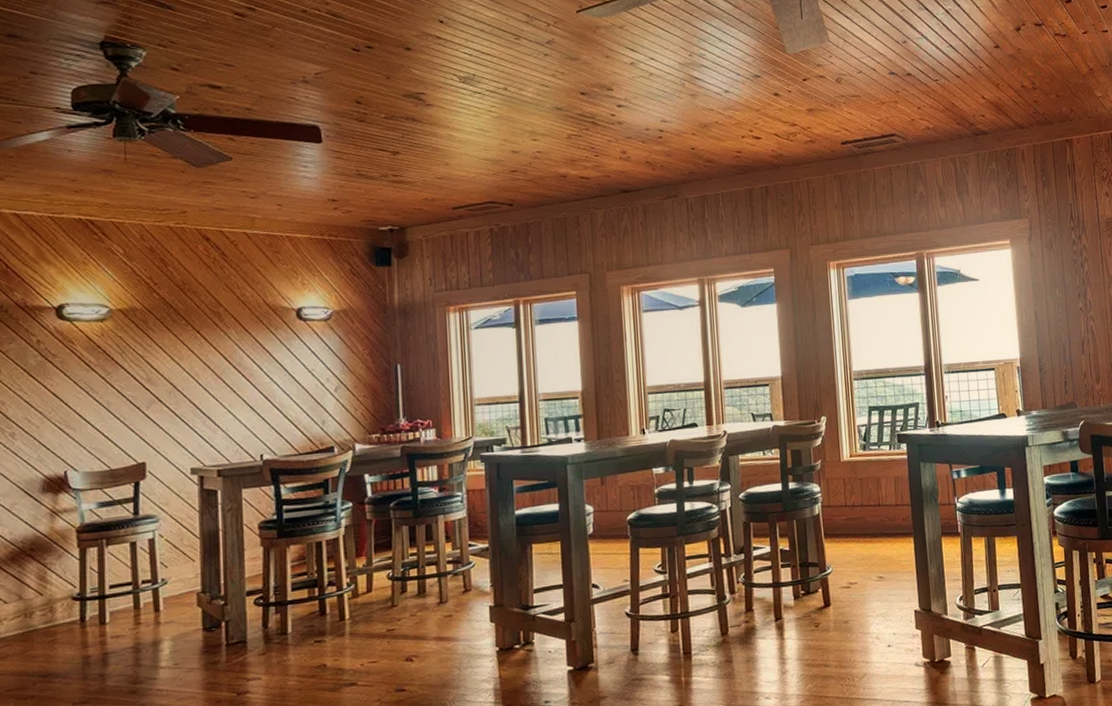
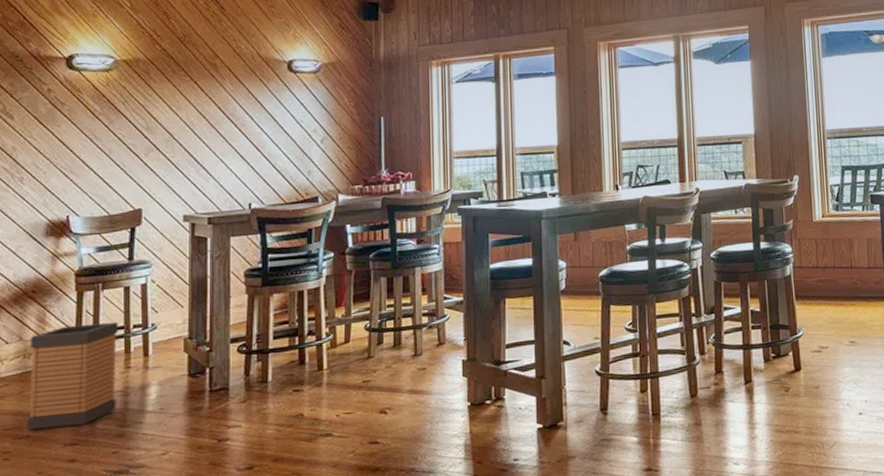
trash bin: none [31,577,127,691] -> present [27,321,119,431]

